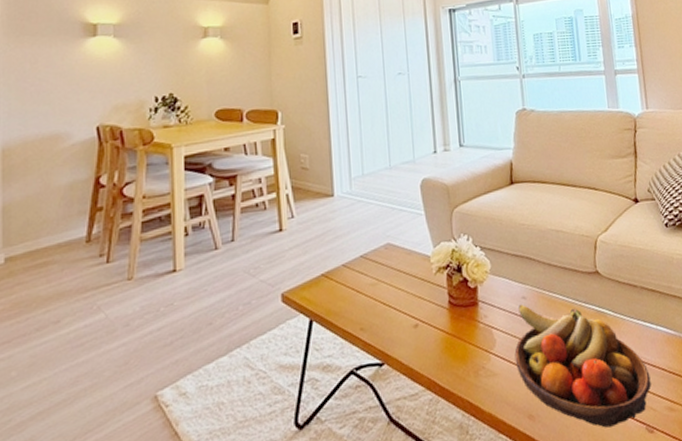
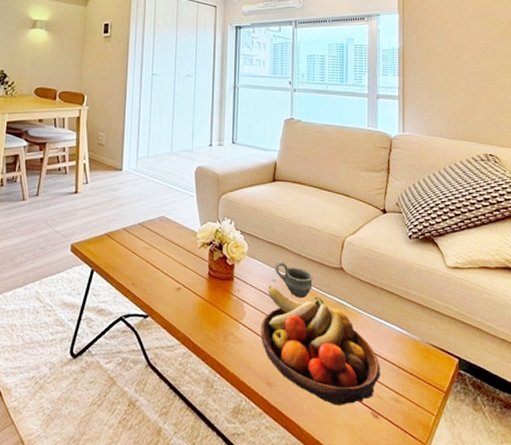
cup: none [523,273,568,313] -> present [275,260,313,297]

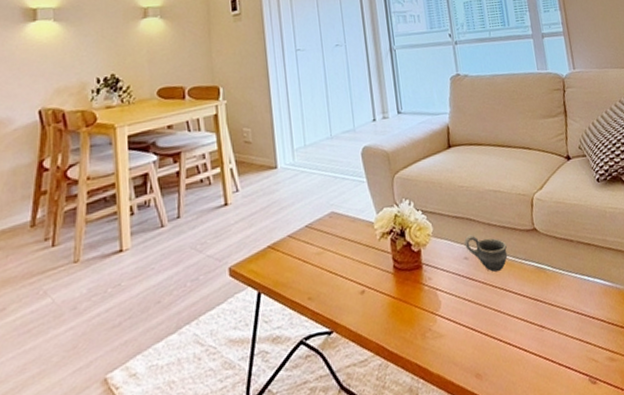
fruit bowl: present [260,285,380,405] -> none [459,264,592,382]

